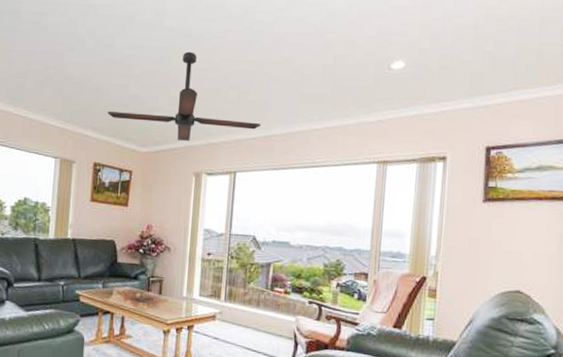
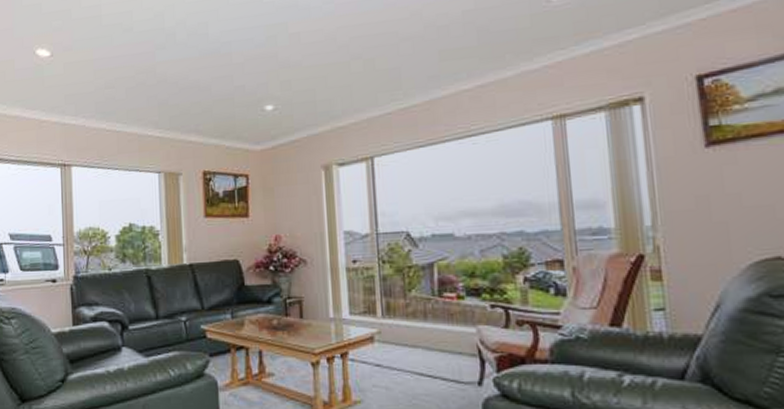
ceiling fan: present [107,51,260,141] -> none [211,24,395,130]

